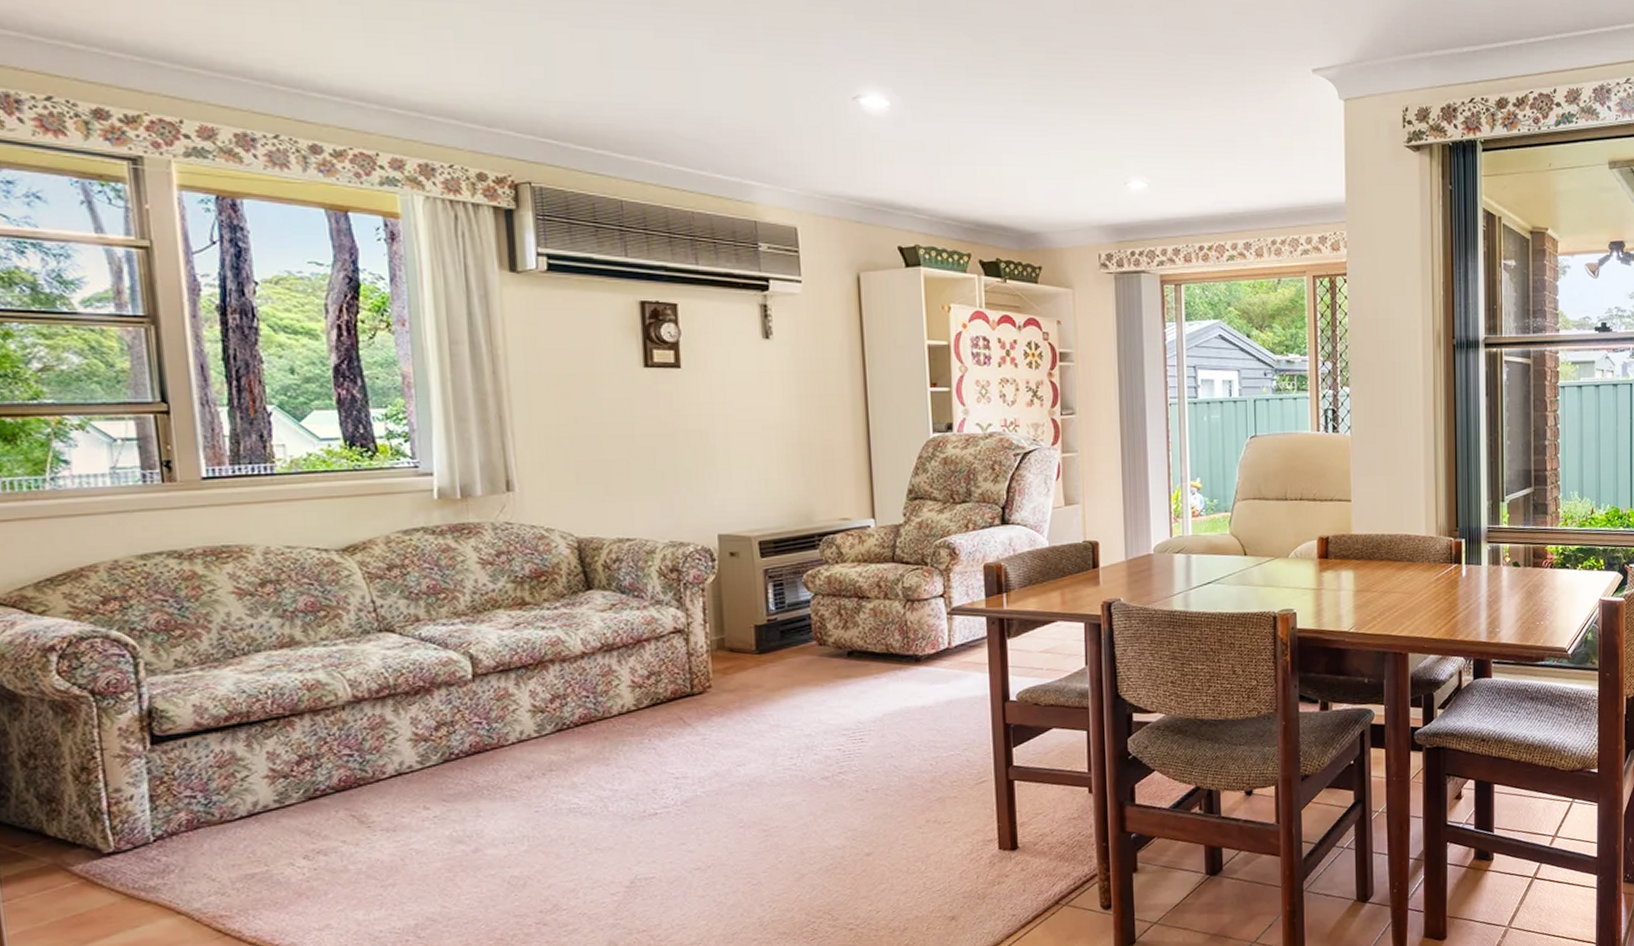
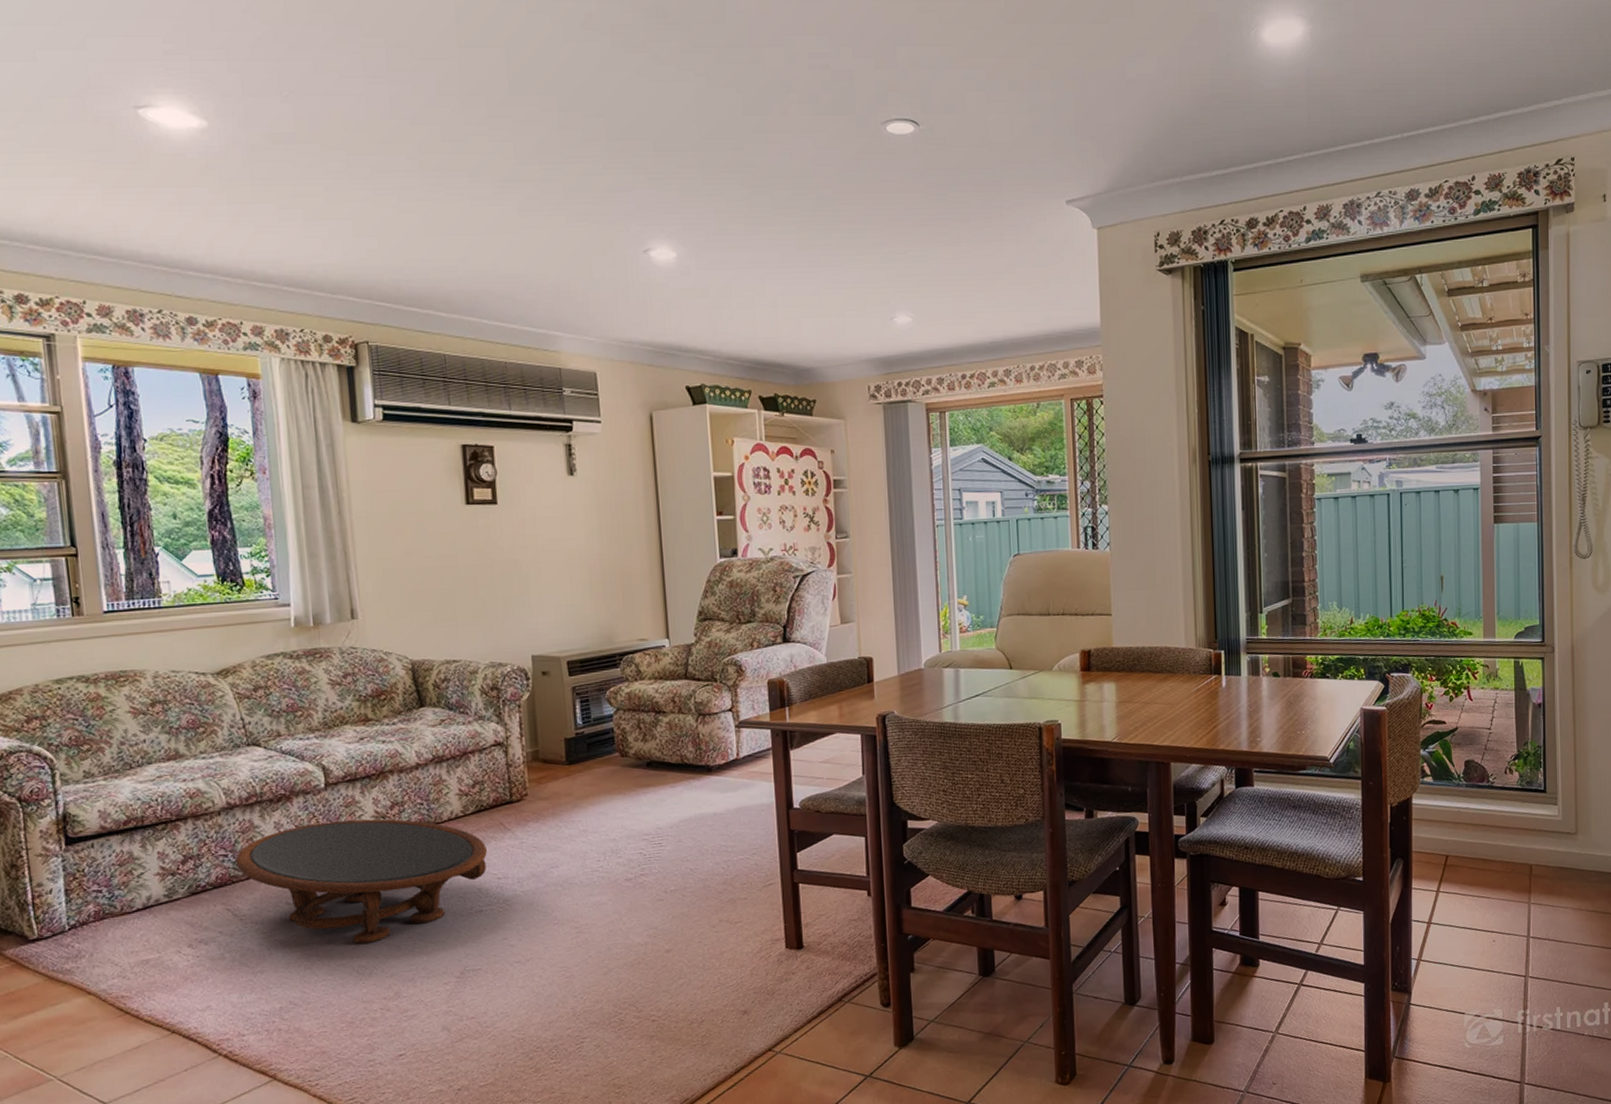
coffee table: none [362,713,664,852] -> present [235,819,488,944]

